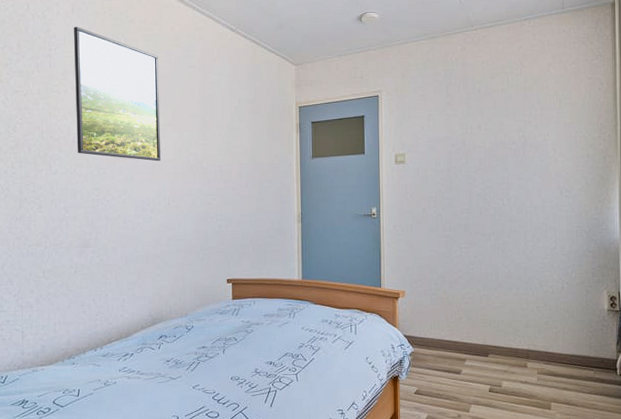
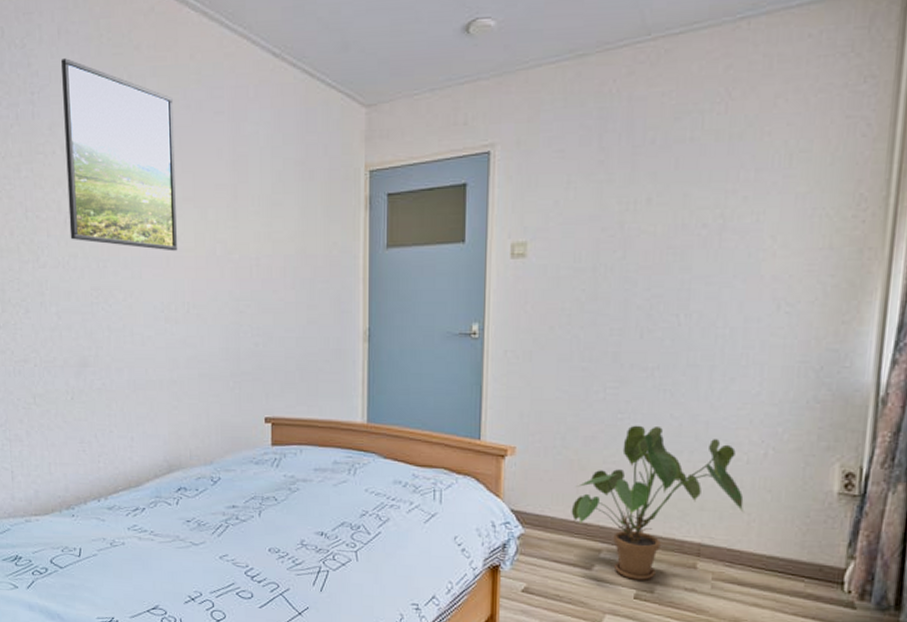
house plant: none [444,272,553,378] -> present [571,425,745,580]

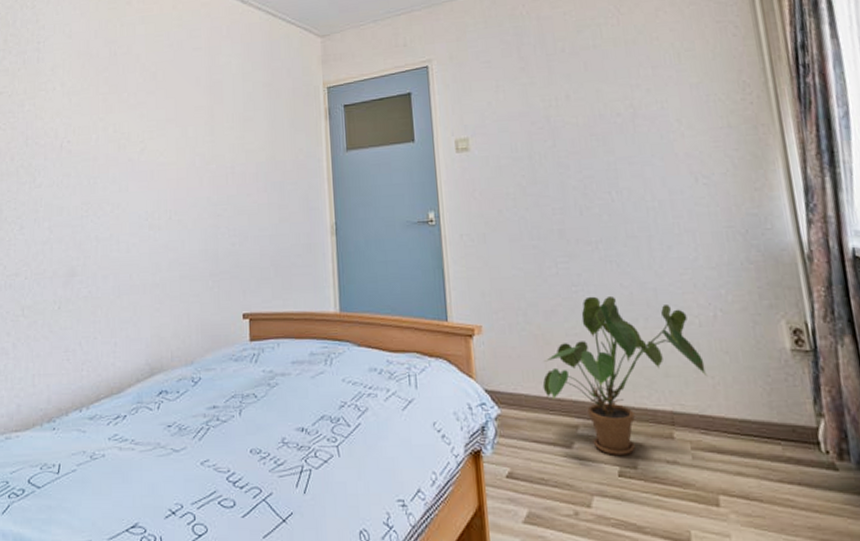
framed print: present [61,58,177,251] -> none [65,14,160,166]

